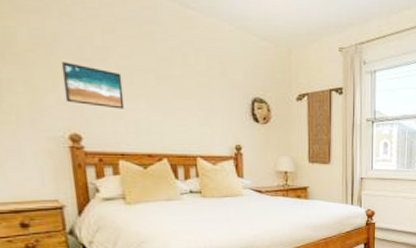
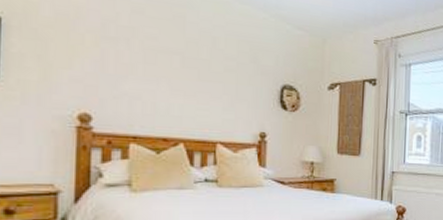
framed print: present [61,62,125,109] -> none [80,39,145,90]

